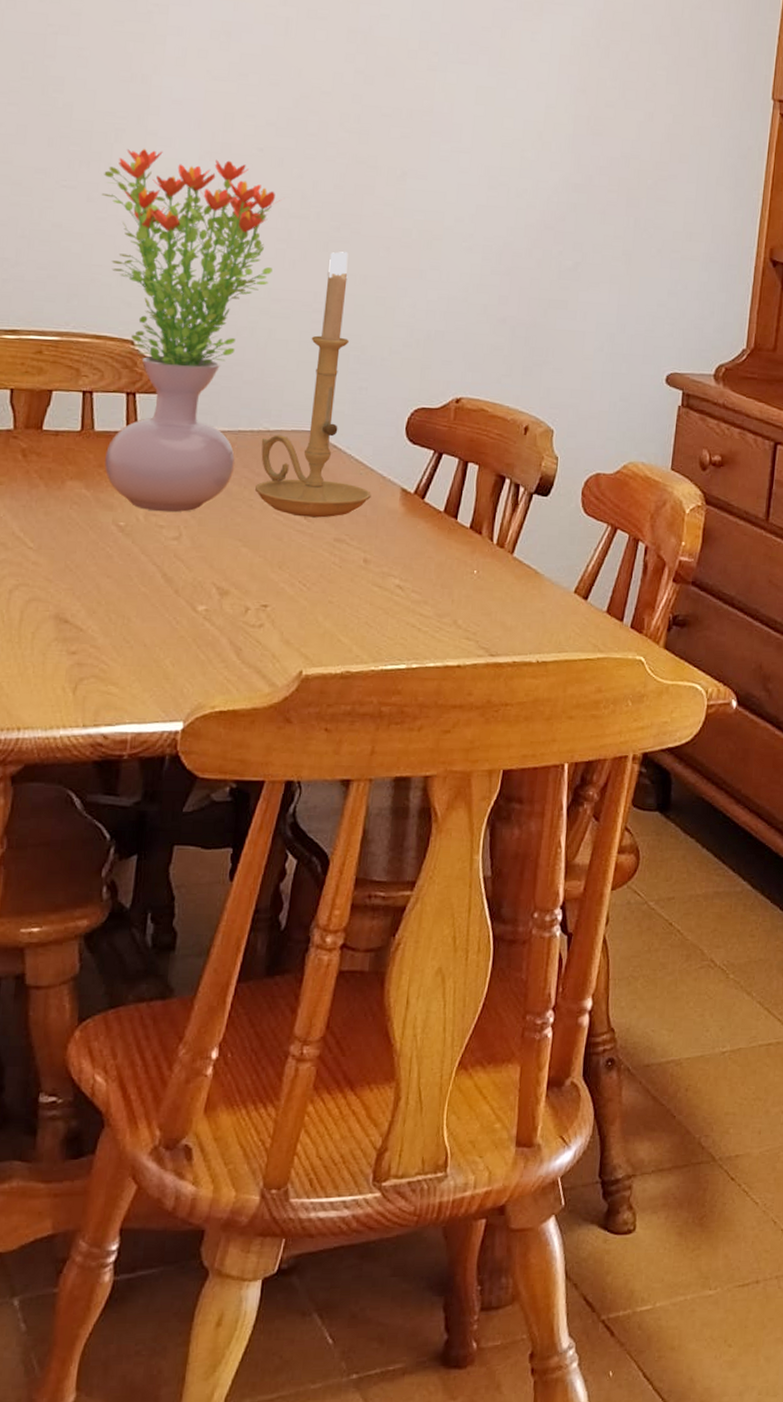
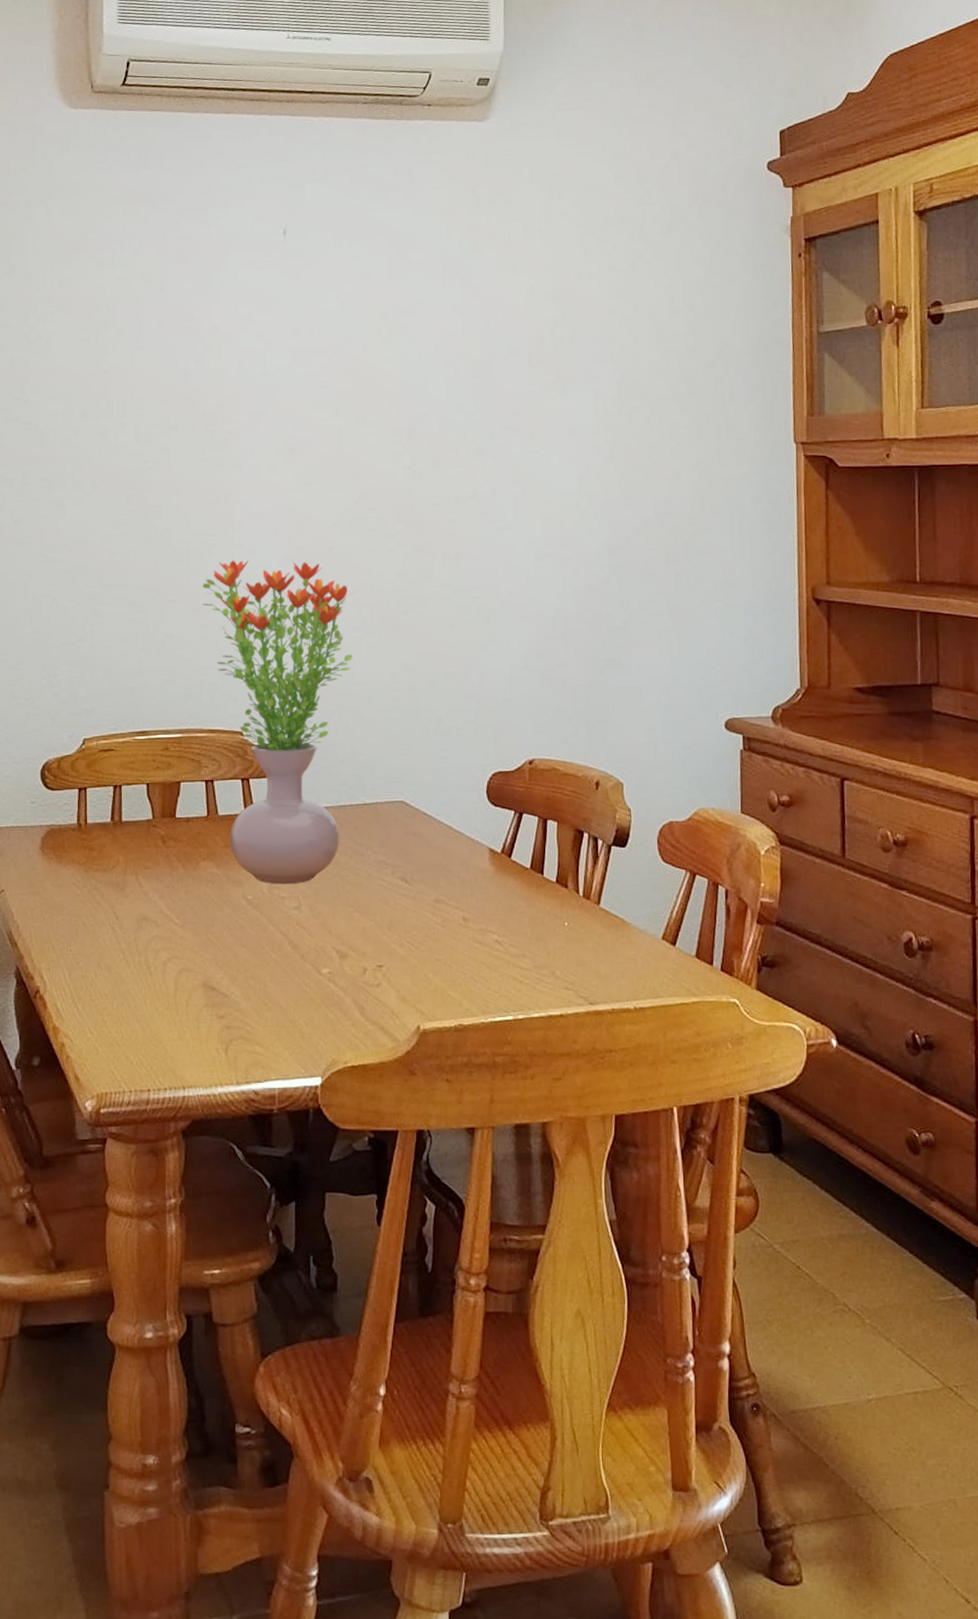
candle holder: present [255,252,371,518] -> none [360,633,463,881]

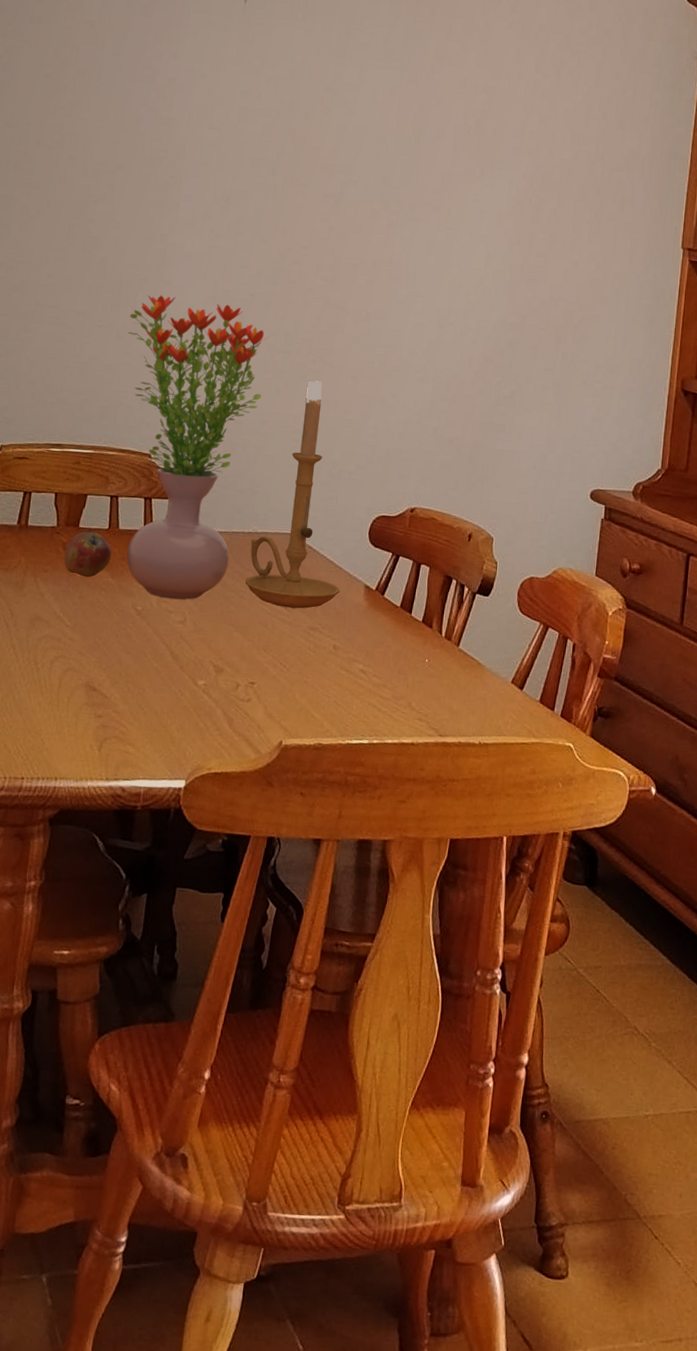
fruit: none [164,821,214,870] -> present [64,531,112,578]
candle holder: none [360,633,463,881] -> present [245,381,340,609]

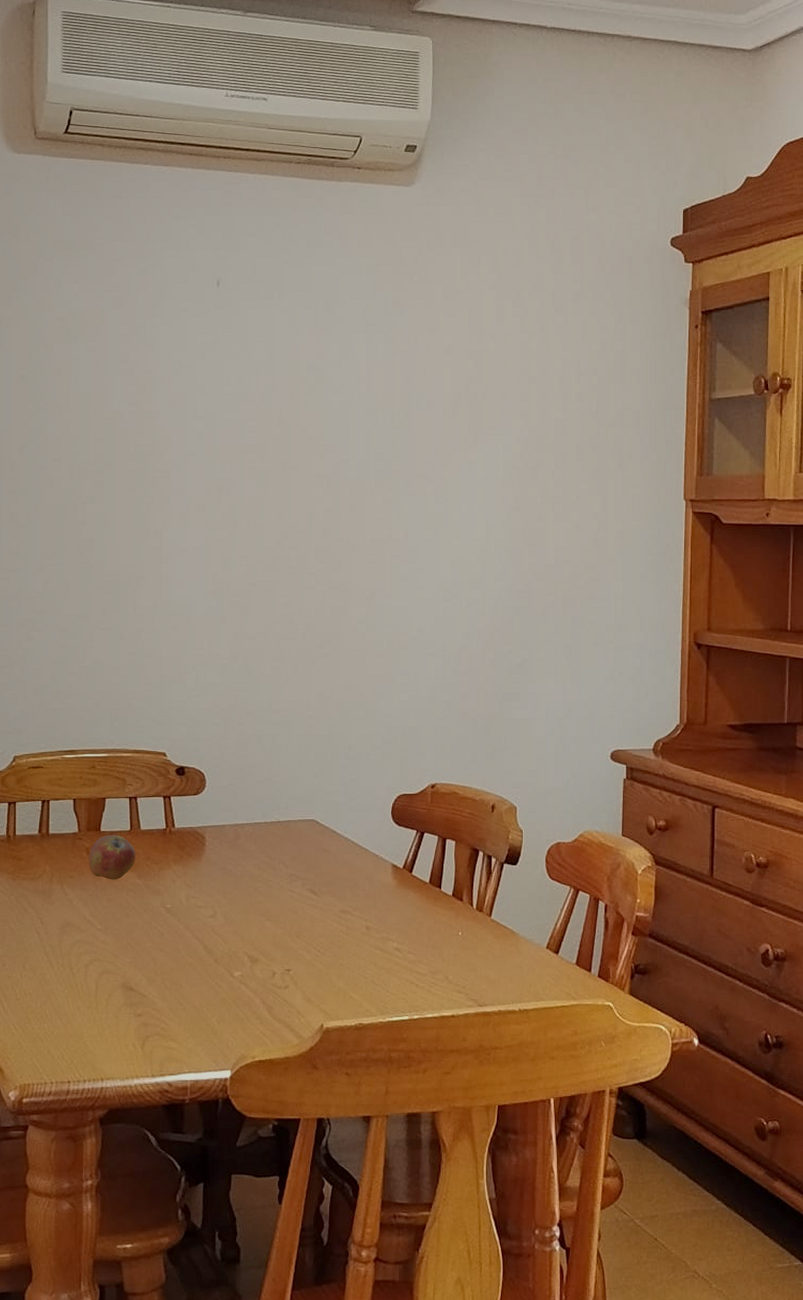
flower arrangement: present [126,294,269,600] -> none [131,591,273,895]
candle holder: present [245,381,340,609] -> none [272,665,367,893]

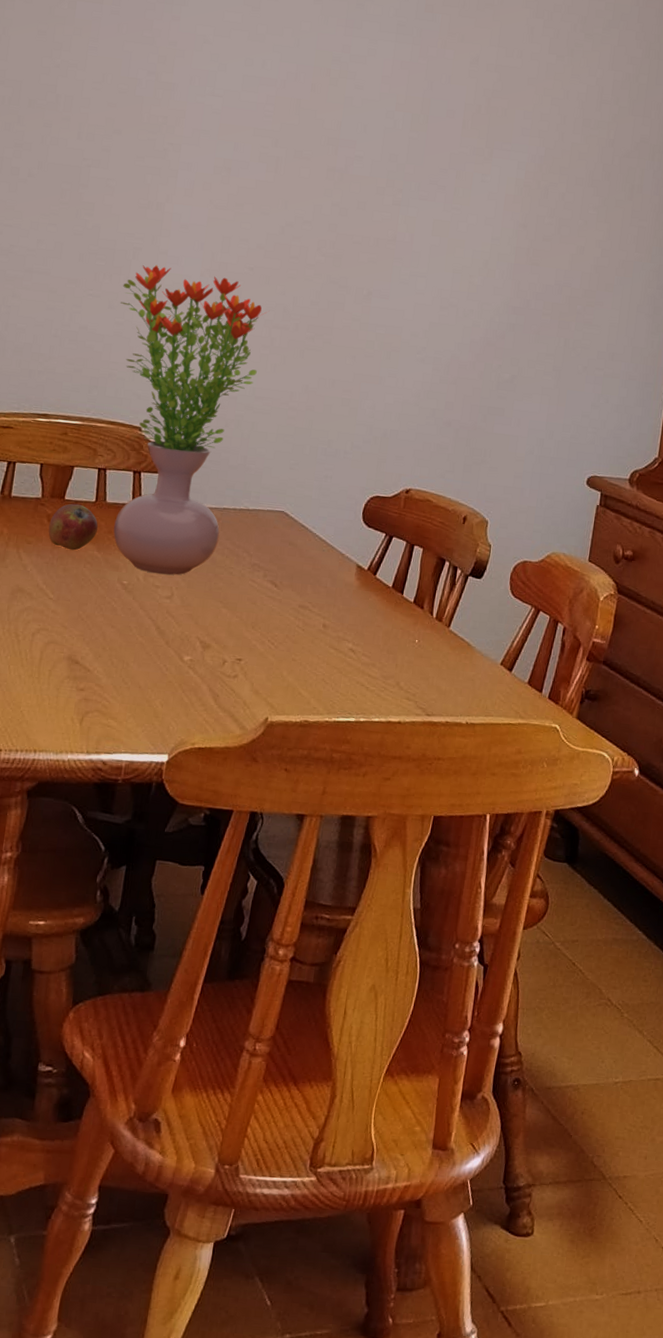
flower arrangement: none [131,591,273,895] -> present [113,264,267,575]

